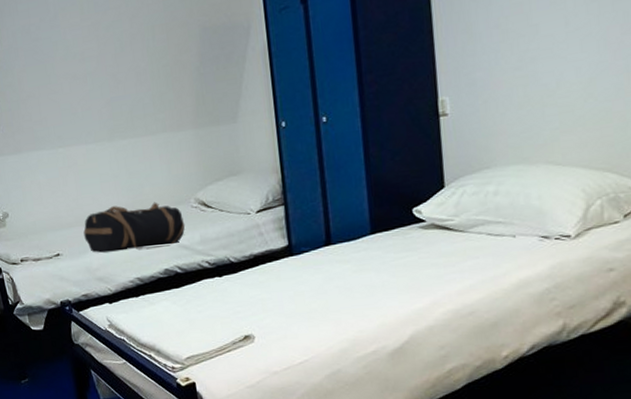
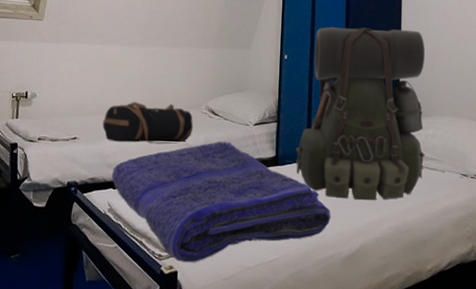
towel: none [104,235,368,373] -> present [111,141,331,263]
backpack: none [311,58,486,285] -> present [295,27,425,200]

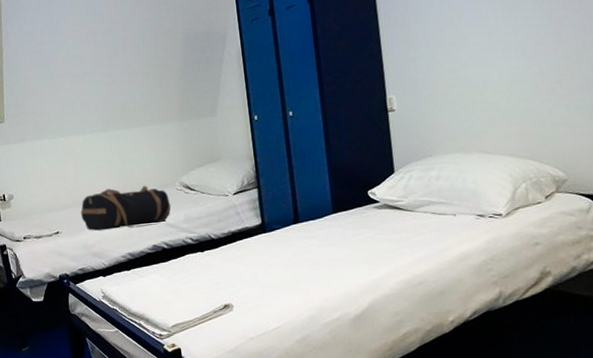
towel: present [111,141,331,263] -> none [99,215,332,340]
backpack: present [295,27,425,200] -> none [282,62,431,258]

